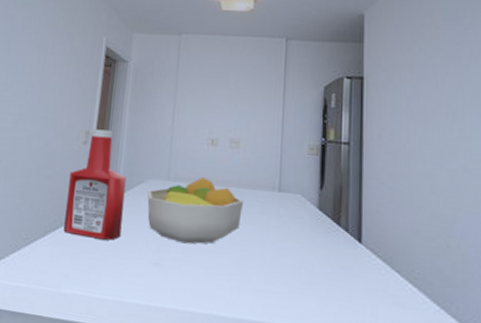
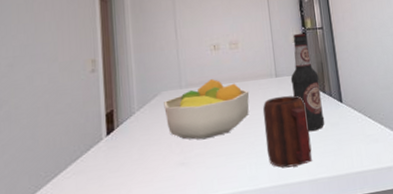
ketchup bottle: present [63,129,126,240] -> none [81,54,144,160]
mug: none [253,215,312,307] -> present [262,95,312,168]
bottle: none [297,144,334,269] -> present [290,33,325,131]

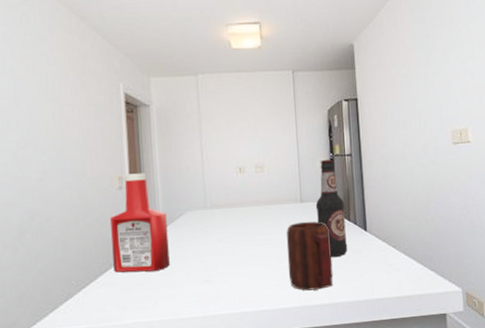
ketchup bottle: none [81,54,144,160] -> present [109,173,170,273]
fruit bowl: present [164,79,250,140] -> none [189,202,274,260]

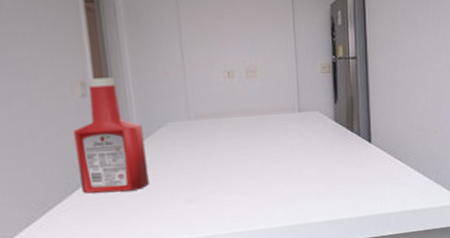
mug: present [286,221,333,291] -> none [282,132,334,208]
bottle: present [315,159,348,257] -> none [315,62,351,171]

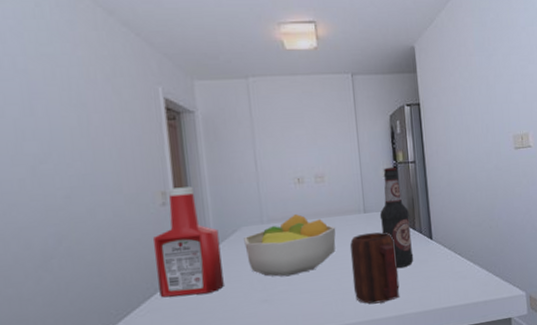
fruit bowl: none [169,111,268,177] -> present [244,214,336,277]
mug: none [282,132,334,208] -> present [349,232,400,304]
bottle: none [315,62,351,171] -> present [379,167,414,268]

